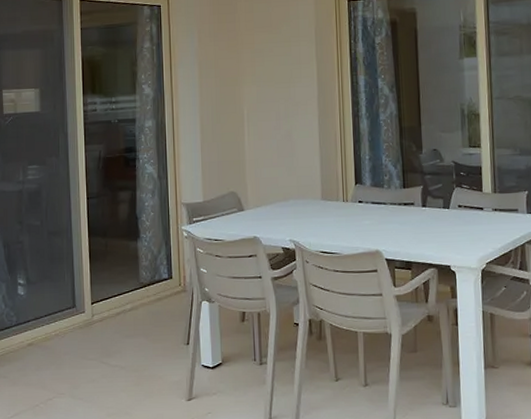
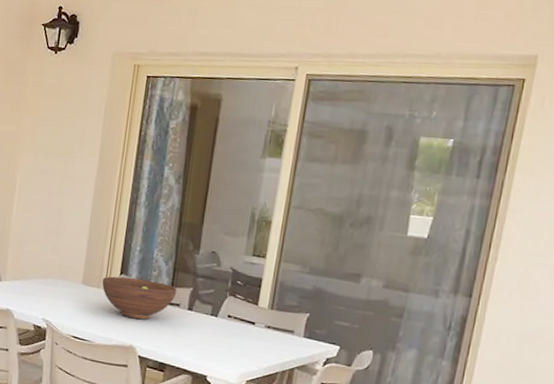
fruit bowl: none [339,185,410,225] -> present [102,276,178,320]

